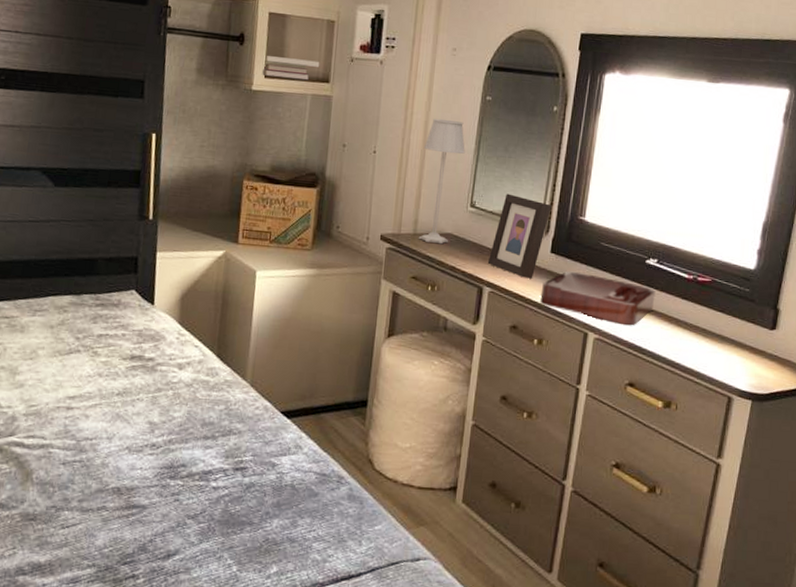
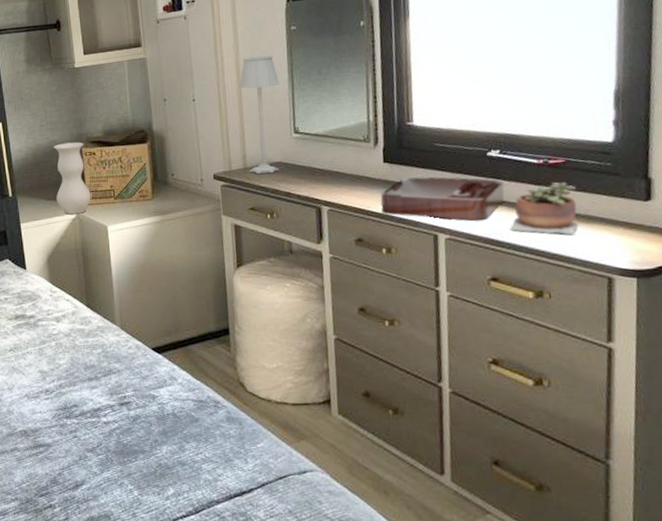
vase: none [204,170,247,253] -> present [53,142,91,215]
books: present [262,56,320,81] -> none [81,29,130,54]
picture frame: present [487,193,552,279] -> none [321,113,377,192]
succulent plant: none [653,298,716,352] -> present [510,181,579,235]

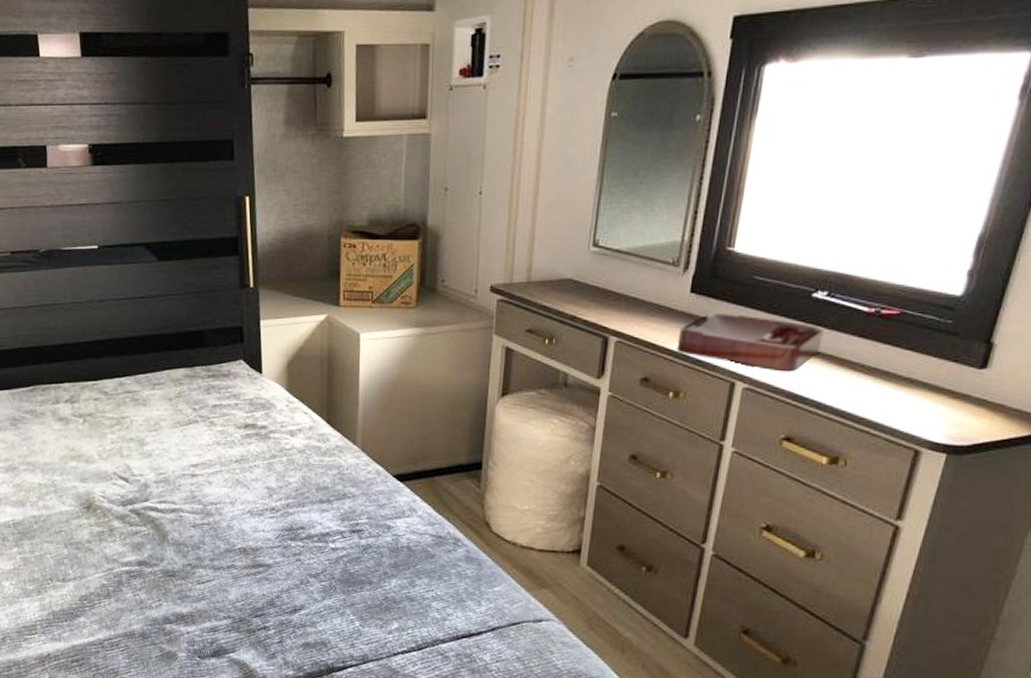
vase: present [53,142,91,215] -> none [305,229,345,316]
table lamp: present [238,55,280,174] -> none [533,146,586,292]
succulent plant: present [510,181,579,235] -> none [818,335,905,399]

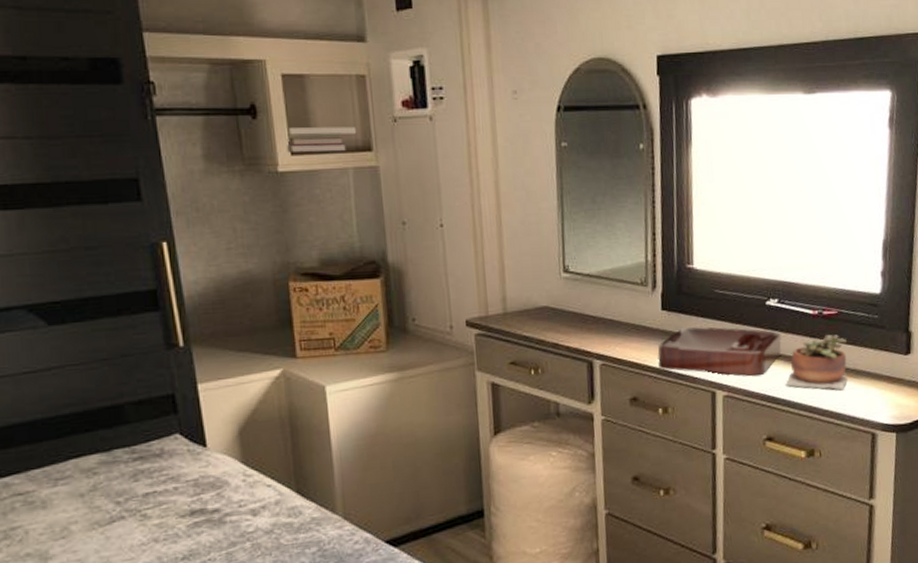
books: none [353,95,415,120] -> present [286,126,357,154]
succulent plant: none [818,335,905,399] -> present [785,334,849,391]

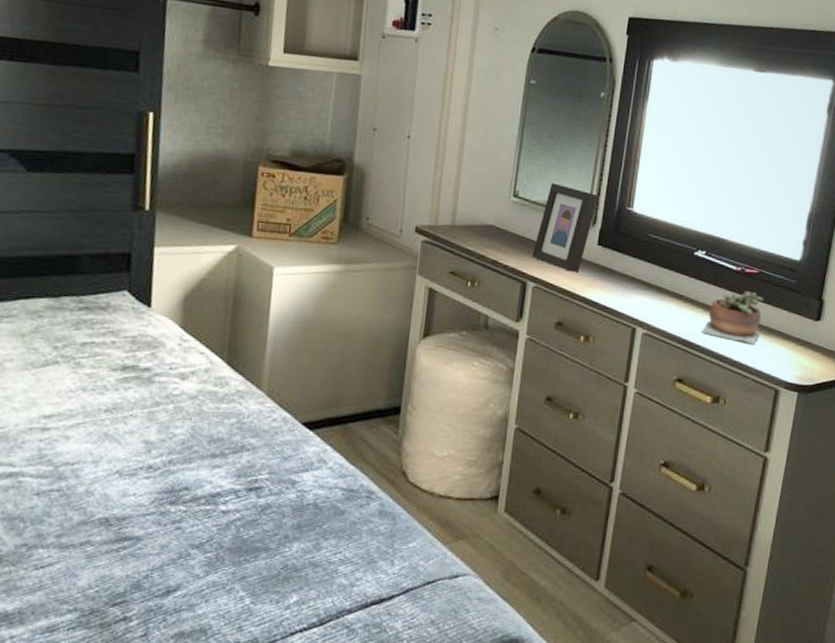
books: present [286,126,357,154] -> none [281,28,348,58]
picture frame: none [593,251,655,343] -> present [531,183,599,272]
decorative tray: present [657,326,782,376] -> none [587,264,704,319]

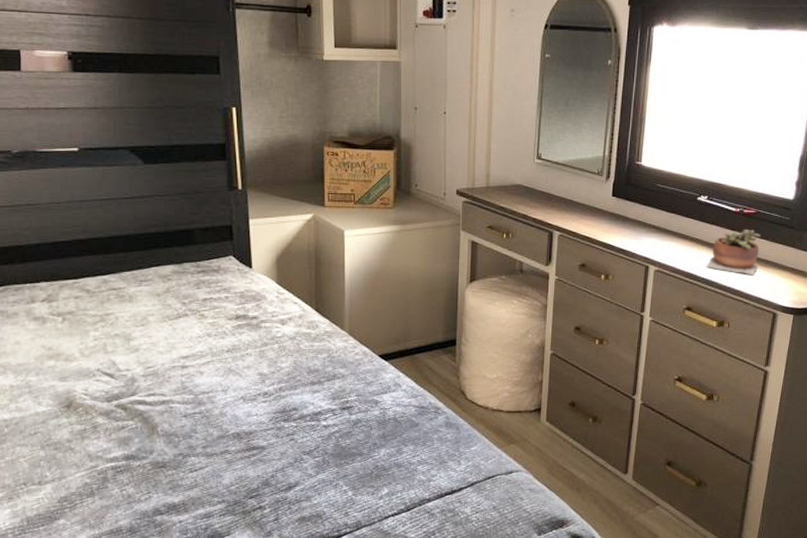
picture frame: present [531,183,599,272] -> none [555,144,611,221]

